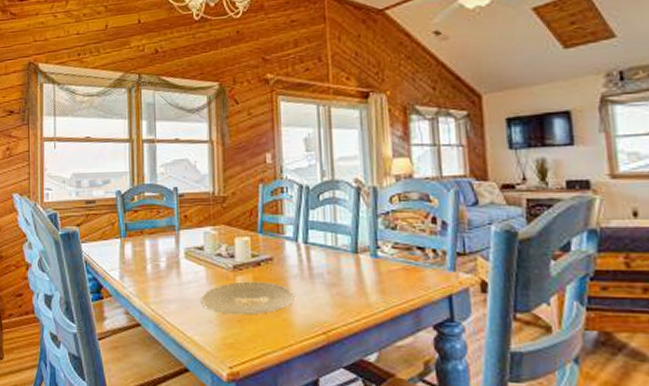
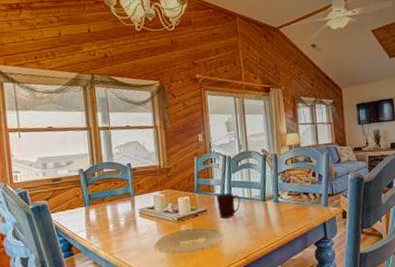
mug: none [287,238,321,273] -> present [216,193,241,219]

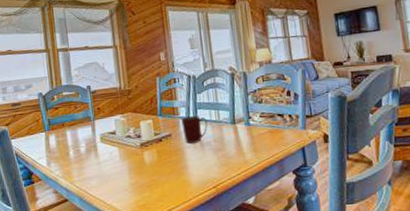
plate: present [153,227,224,254] -> none [115,153,190,183]

